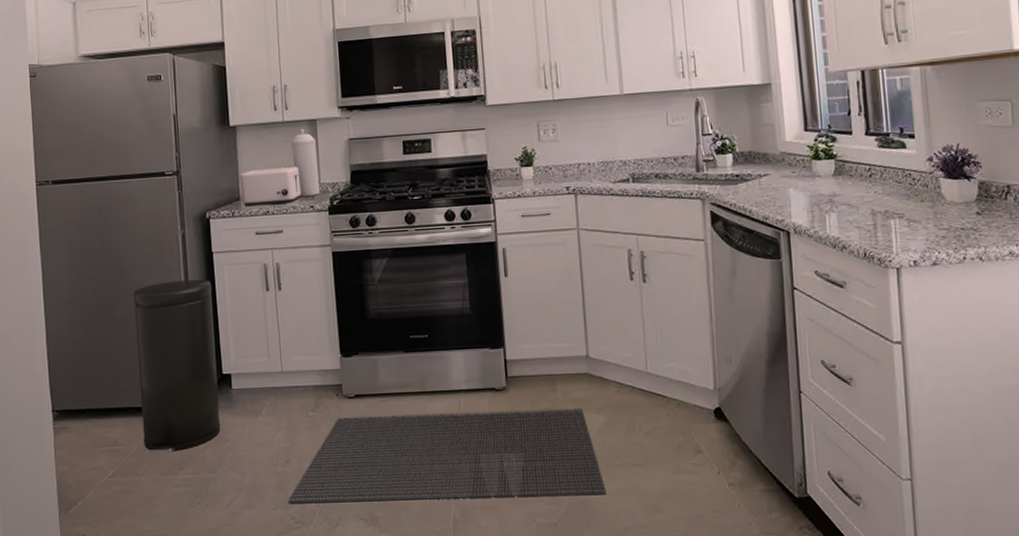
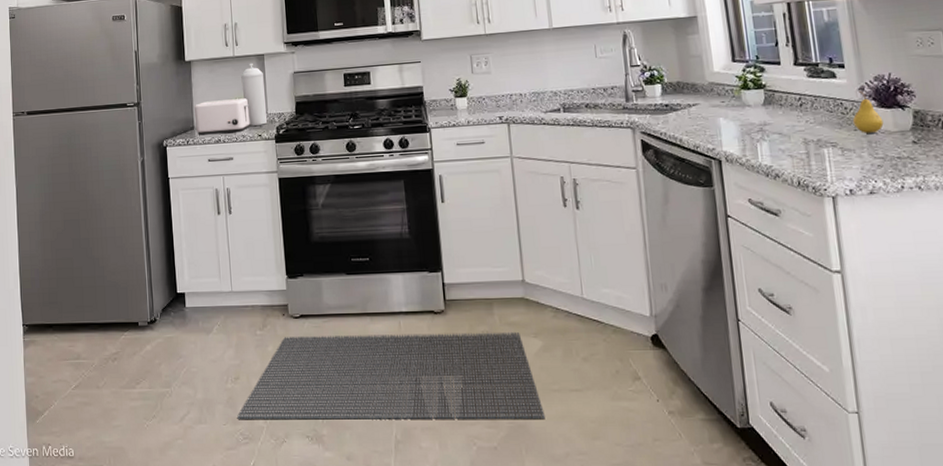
pedal bin: present [133,279,221,453] -> none [97,203,175,367]
fruit: none [919,161,950,204] -> present [852,90,884,133]

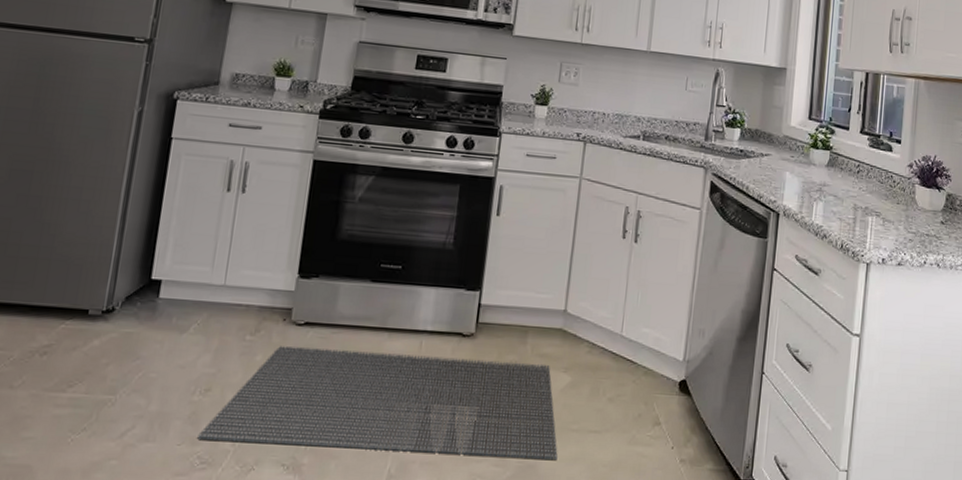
toaster: present [194,98,250,136] -> none [221,54,296,99]
canister: present [241,63,268,127] -> none [289,20,322,96]
fruit: present [852,90,884,133] -> none [897,167,922,209]

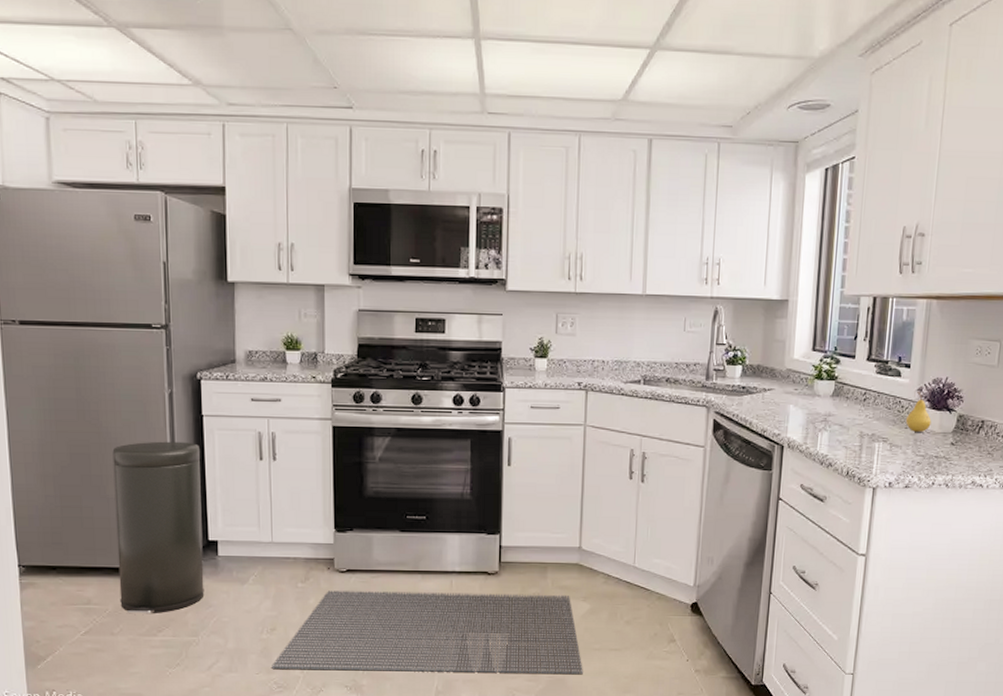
pedal bin: none [29,162,162,365] -> present [112,441,205,614]
fruit: none [897,167,922,209] -> present [905,391,931,432]

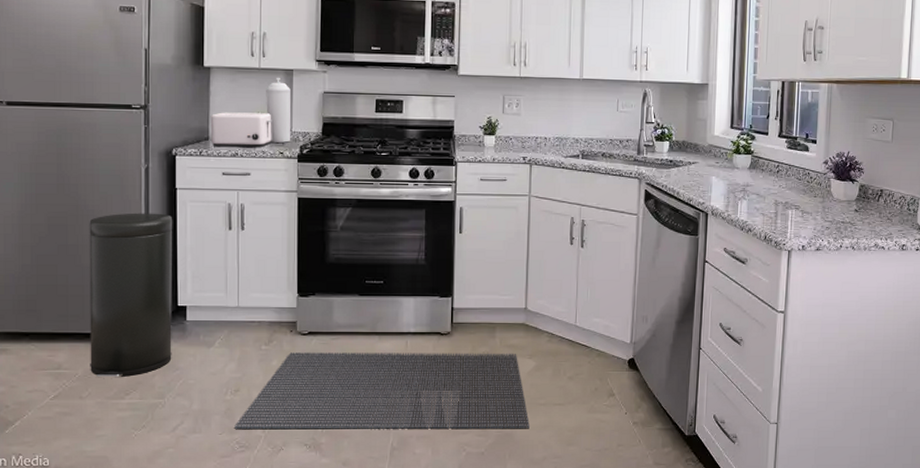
toaster: none [236,332,303,372] -> present [210,112,272,148]
canister: none [295,293,324,367] -> present [266,77,292,144]
fruit: present [905,391,931,432] -> none [814,163,837,200]

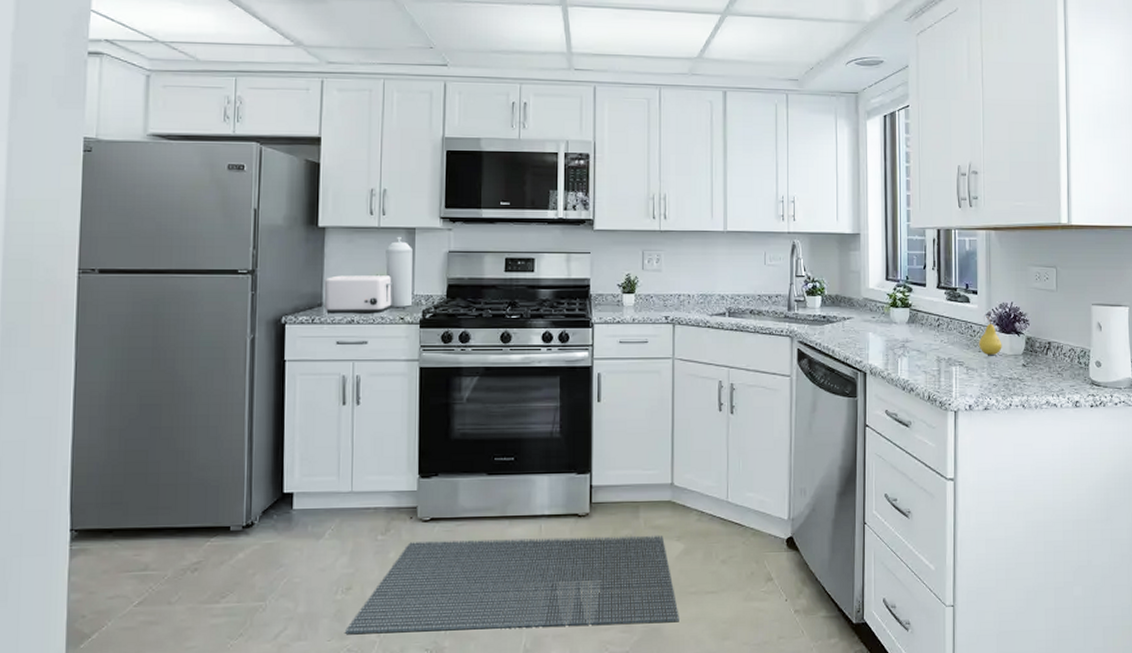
pedal bin: present [89,213,173,378] -> none [181,388,281,579]
fruit: none [814,163,837,200] -> present [978,315,1002,355]

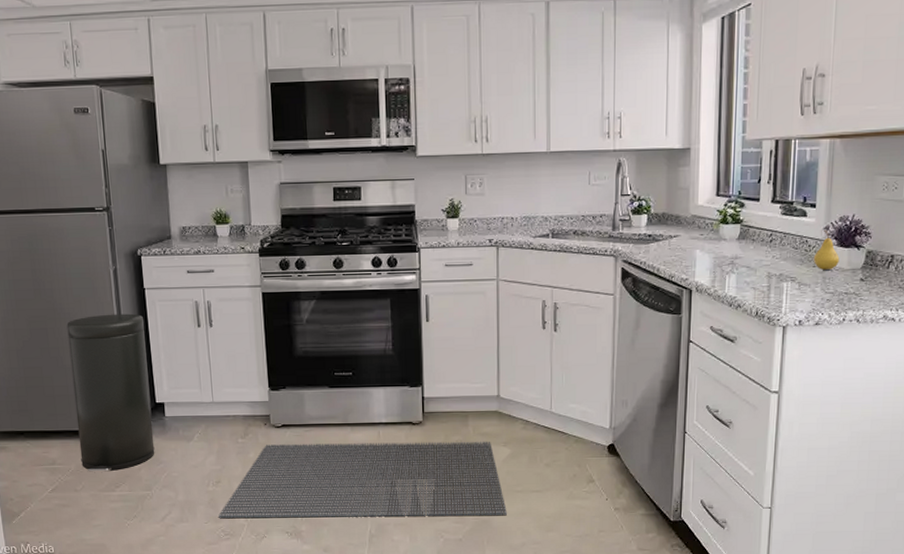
pedal bin: none [181,388,281,579] -> present [66,313,155,472]
toaster: present [324,275,392,314] -> none [170,208,232,246]
canister: present [385,236,414,308] -> none [222,170,251,239]

